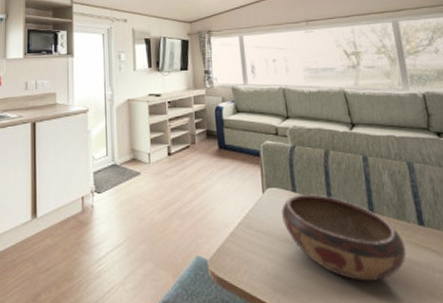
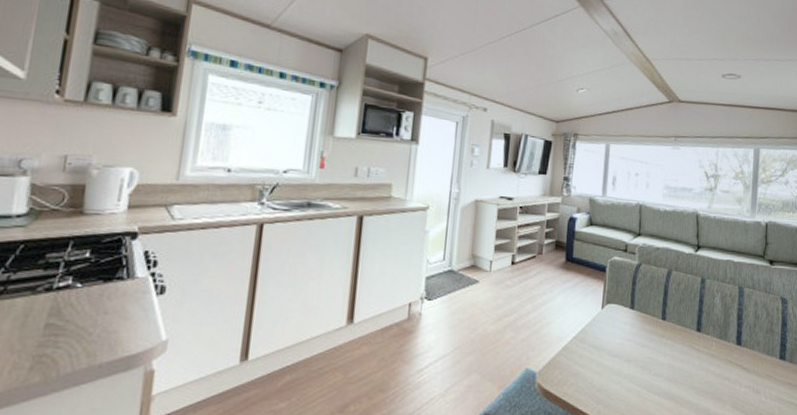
decorative bowl: present [282,194,407,282] -> none [616,312,721,395]

